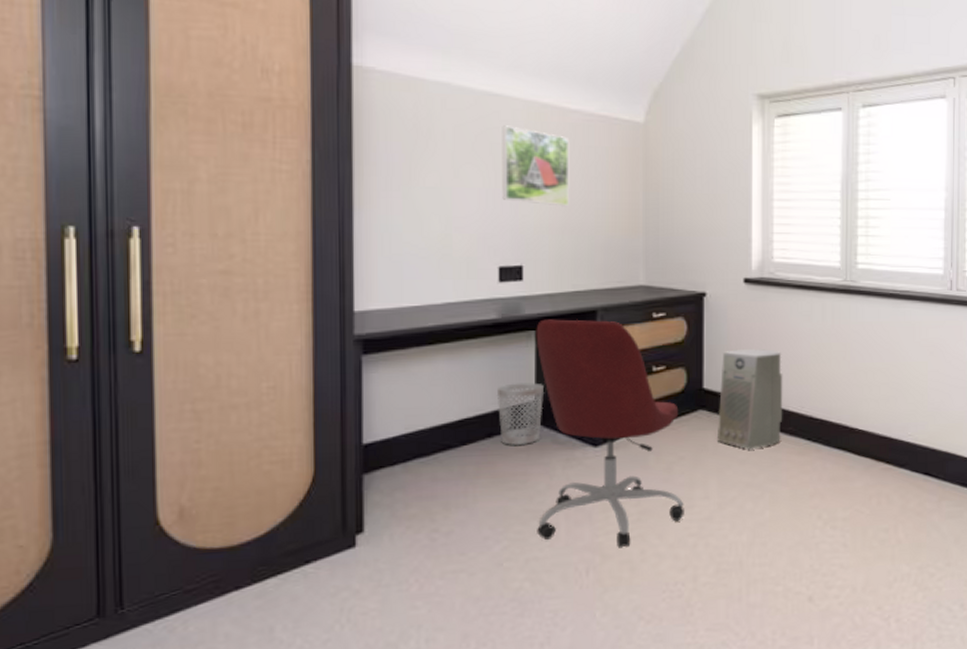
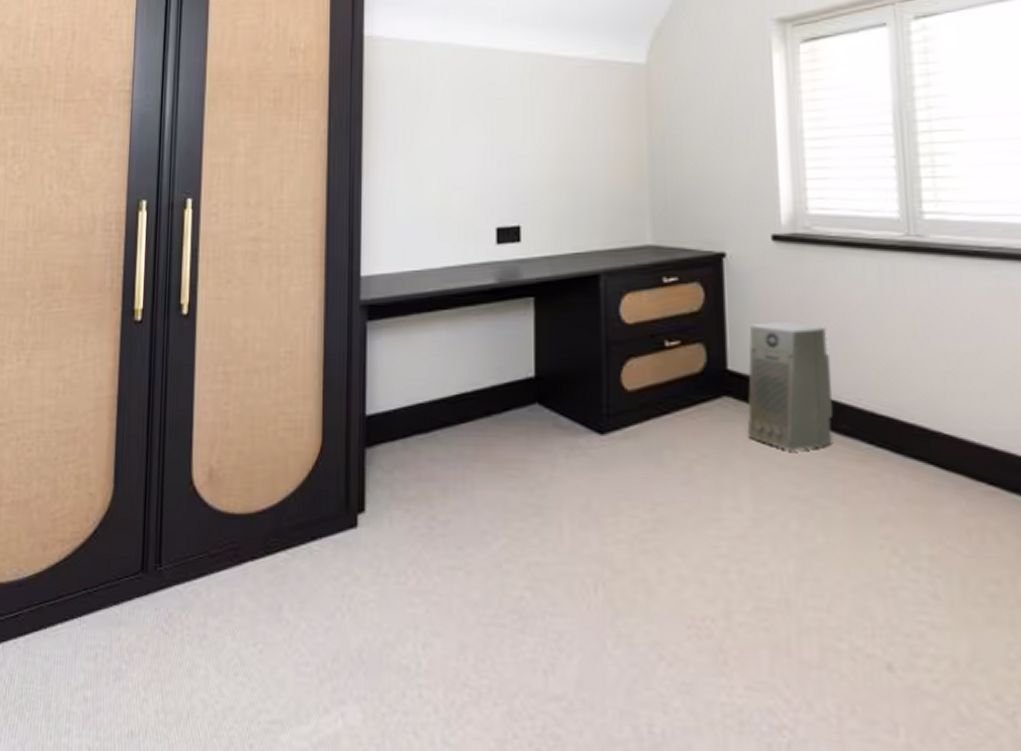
wastebasket: present [496,382,543,446] -> none [494,355,544,428]
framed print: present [502,125,570,206] -> none [499,80,567,160]
office chair: present [536,319,684,548] -> none [534,284,710,564]

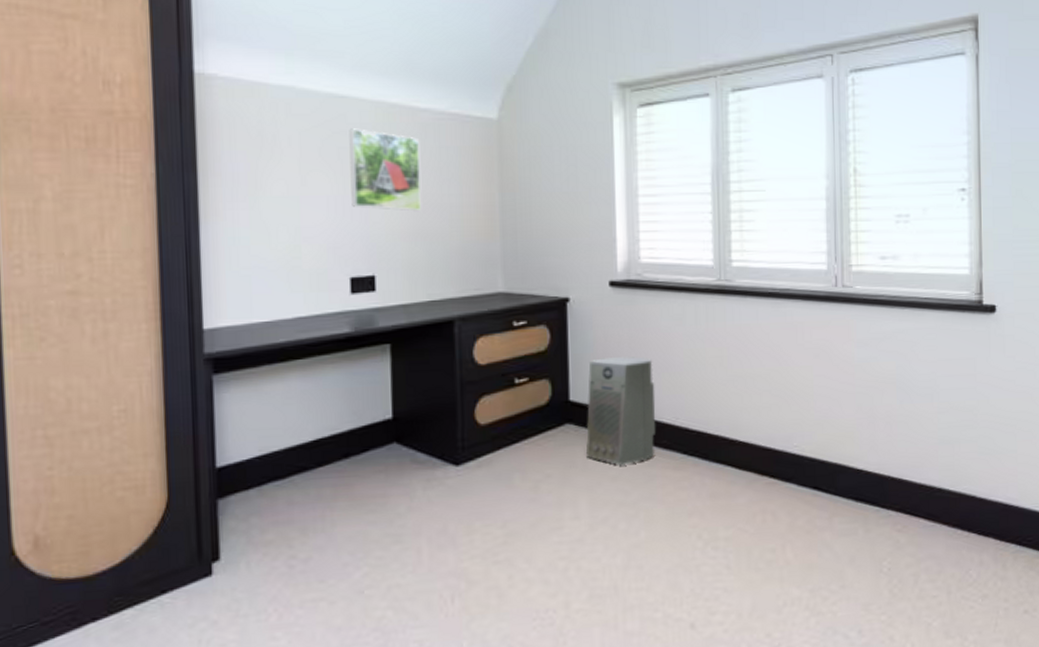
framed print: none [499,80,567,160] -> present [349,128,421,211]

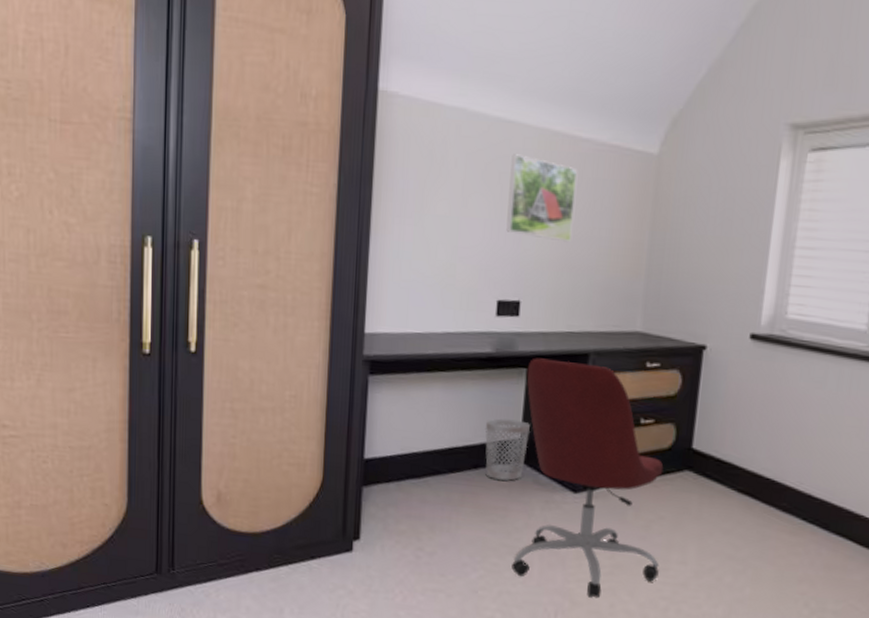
wastebasket: none [352,399,401,467] -> present [485,418,530,481]
office chair: none [391,330,553,574] -> present [511,358,664,599]
air purifier: present [585,355,656,466] -> none [700,411,785,521]

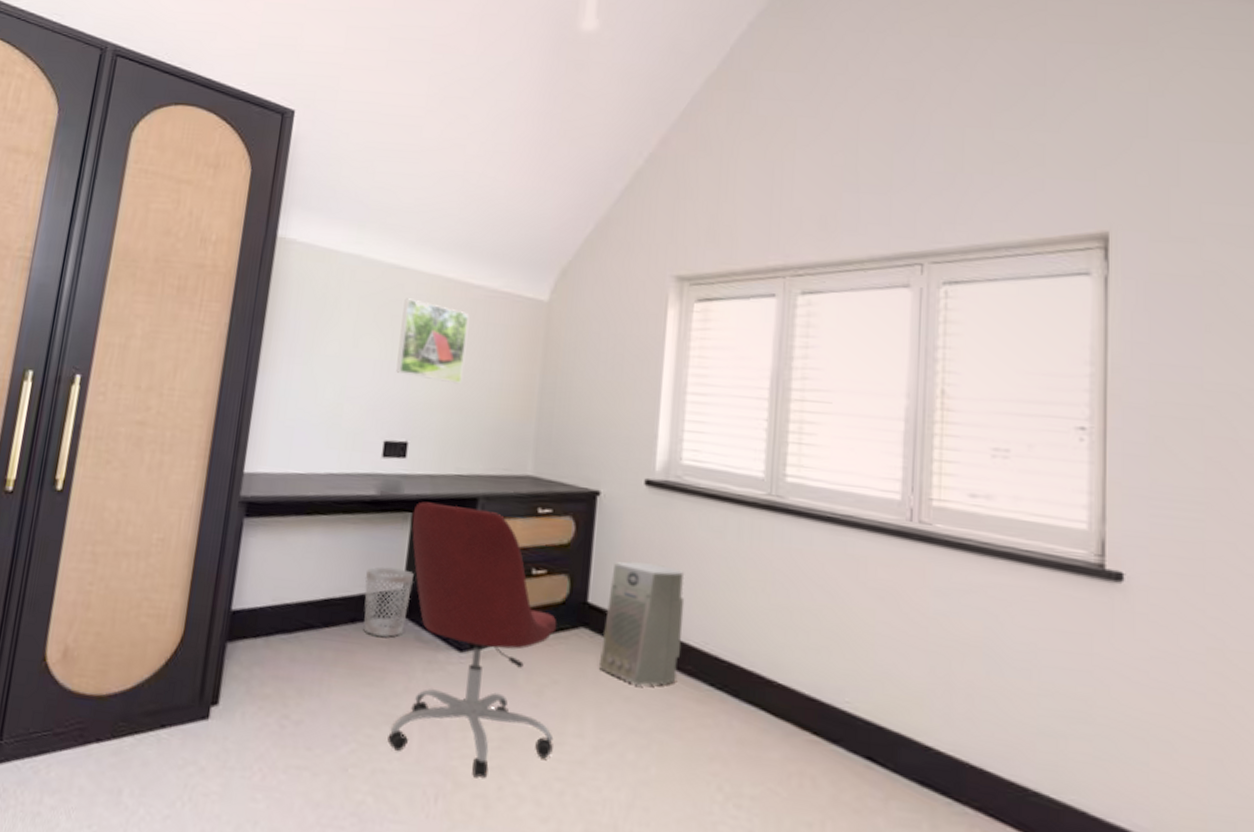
air purifier: none [700,411,785,521] -> present [598,561,685,686]

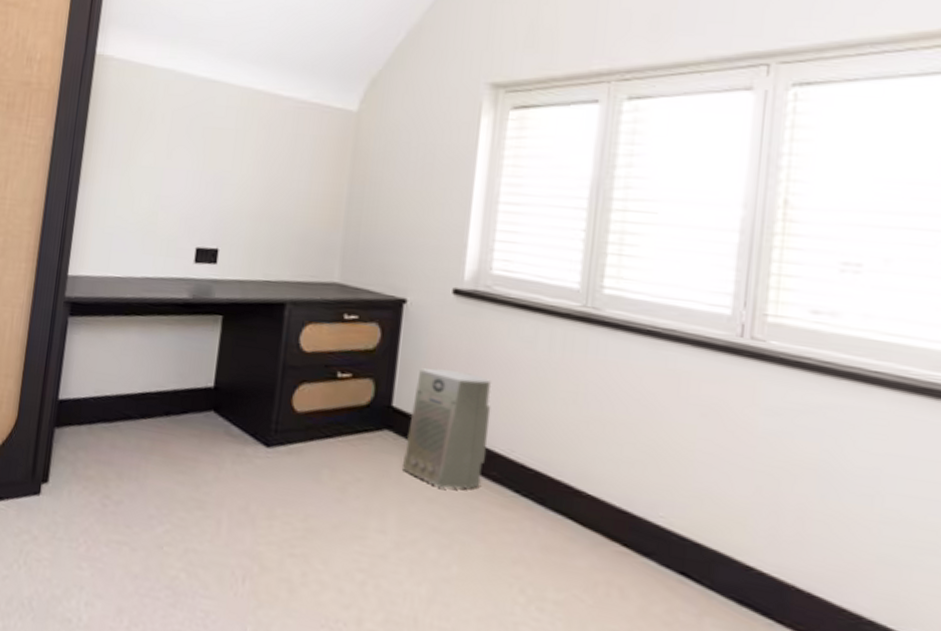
wastebasket: present [363,566,414,638] -> none [177,365,224,430]
office chair: present [387,501,557,779] -> none [199,305,362,566]
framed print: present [396,298,470,383] -> none [207,111,279,193]

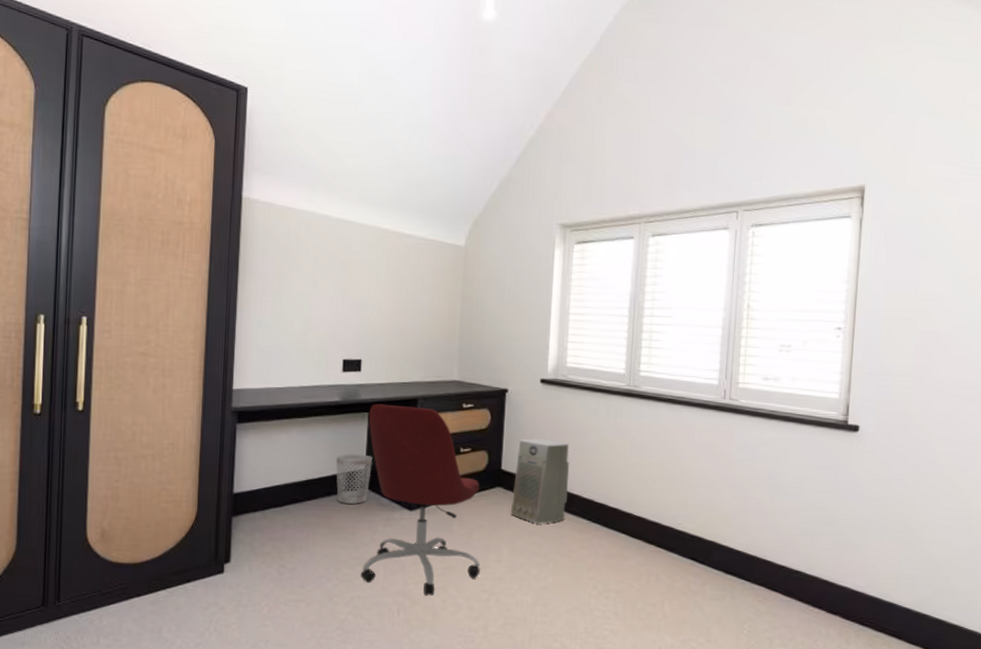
wastebasket: none [177,365,224,430] -> present [335,454,372,505]
office chair: none [199,305,362,566] -> present [361,404,480,596]

